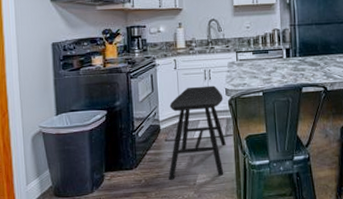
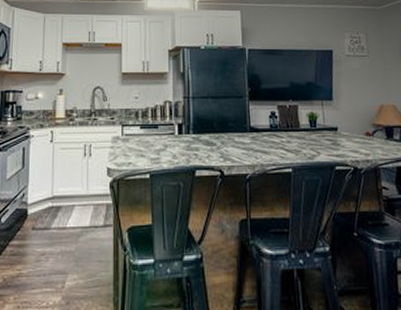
stool: present [168,85,226,180] -> none [32,163,104,280]

